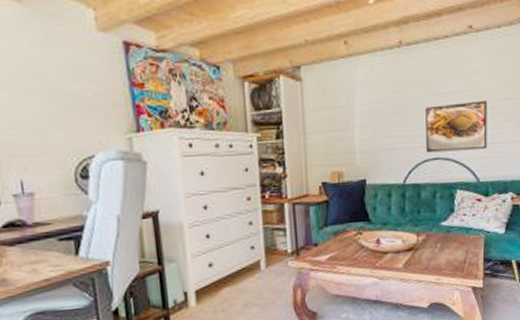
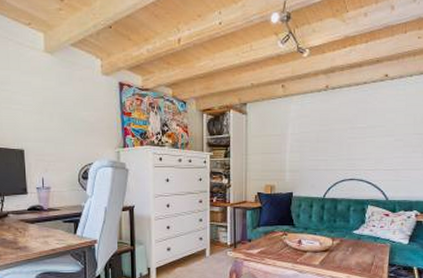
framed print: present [425,100,487,153] -> none [344,134,398,174]

